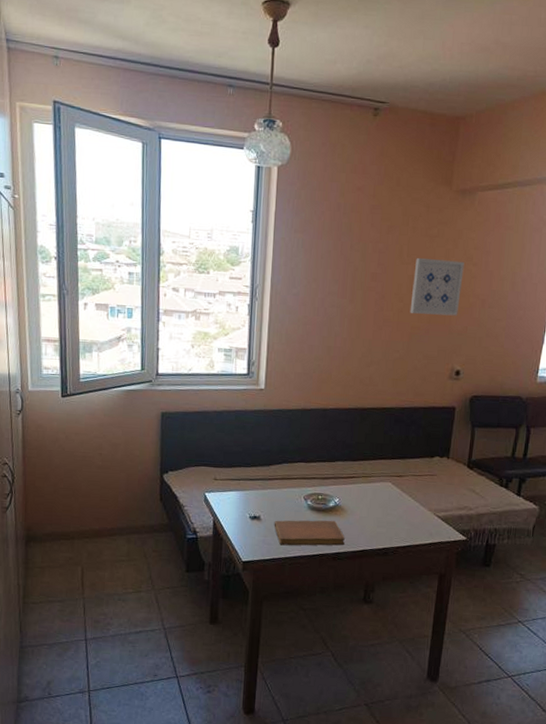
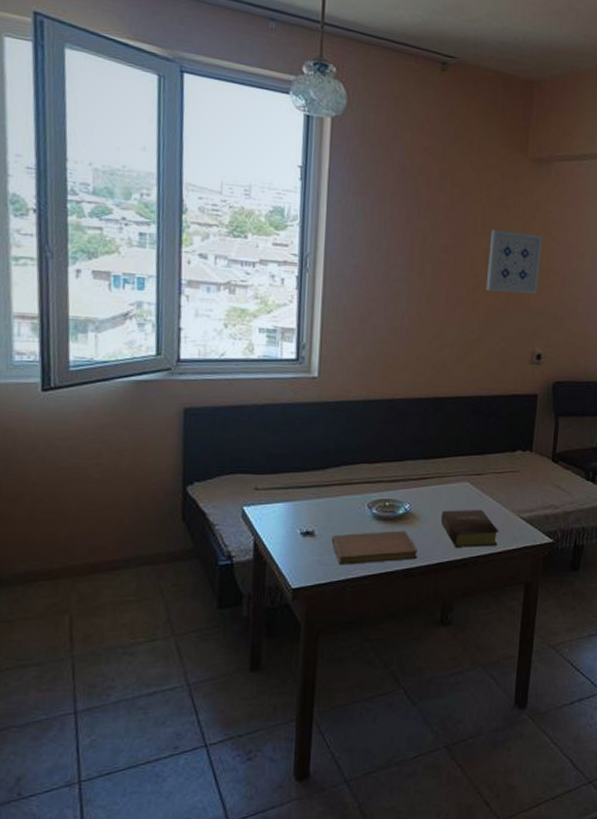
bible: none [365,505,417,539] -> present [440,510,499,547]

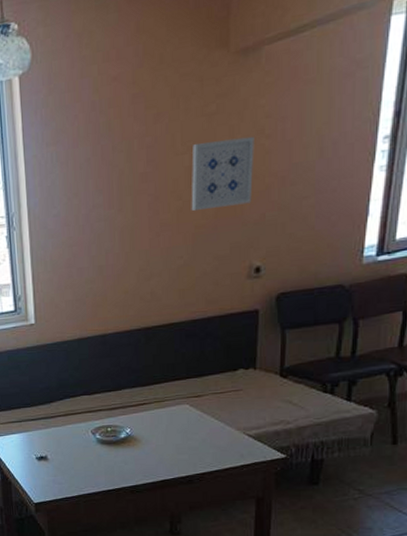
notebook: present [331,530,417,565] -> none [62,452,142,484]
bible: present [440,510,499,547] -> none [162,430,224,466]

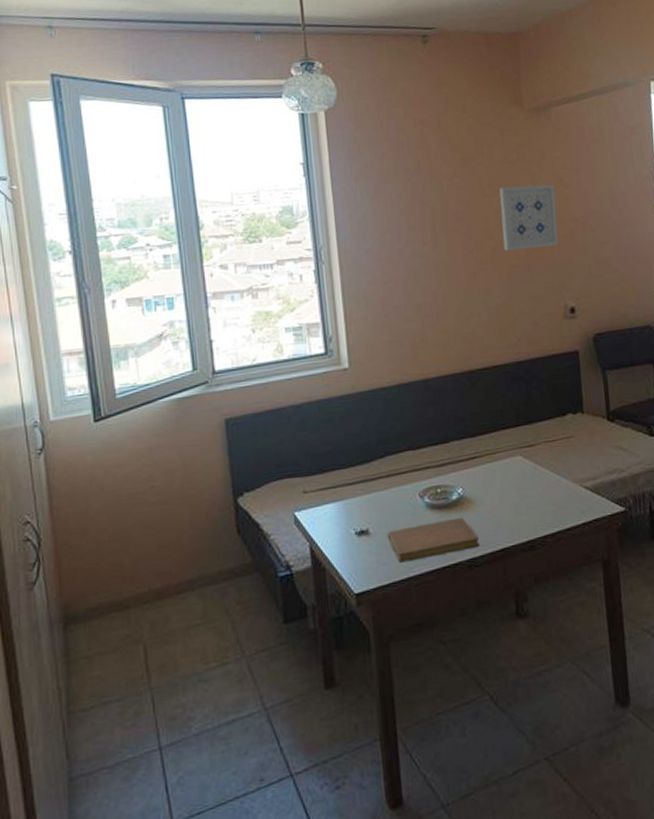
notebook: none [62,452,142,484] -> present [387,517,479,563]

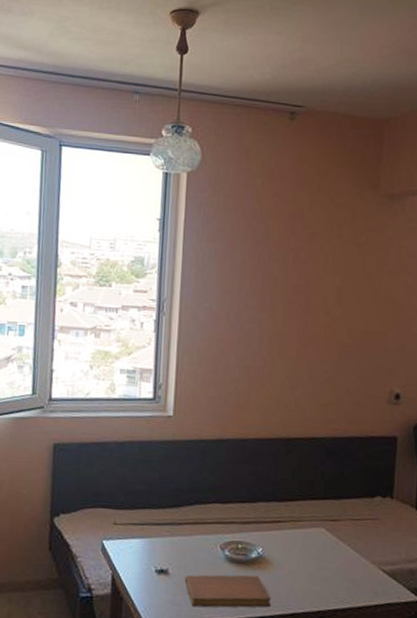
wall art: present [499,184,559,250] -> none [338,268,398,331]

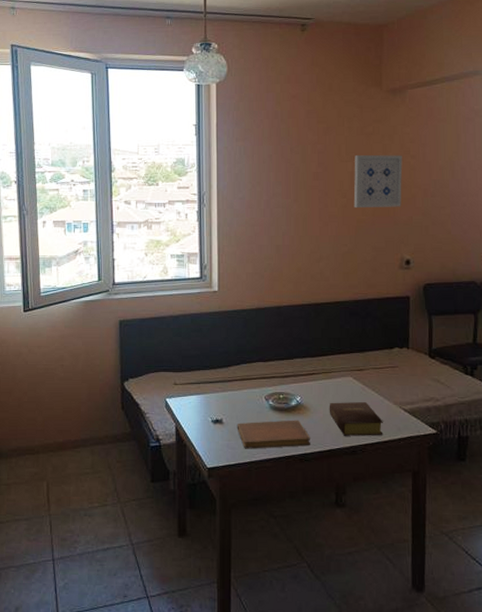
bible: none [295,556,358,600] -> present [329,402,383,436]
wall art: none [338,268,398,331] -> present [353,155,403,208]

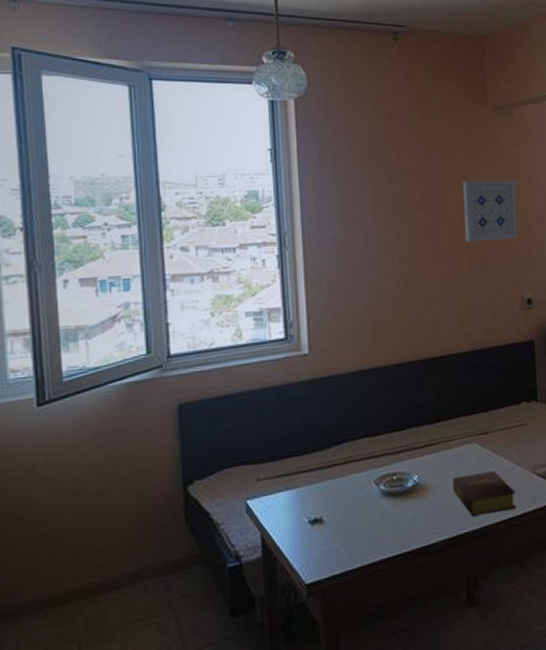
notebook: present [237,420,310,449] -> none [341,504,433,552]

